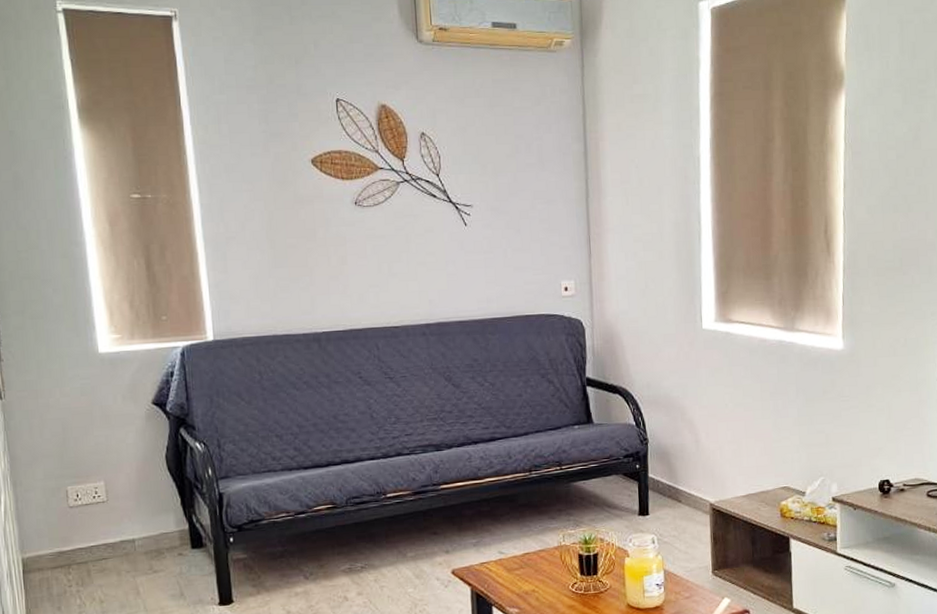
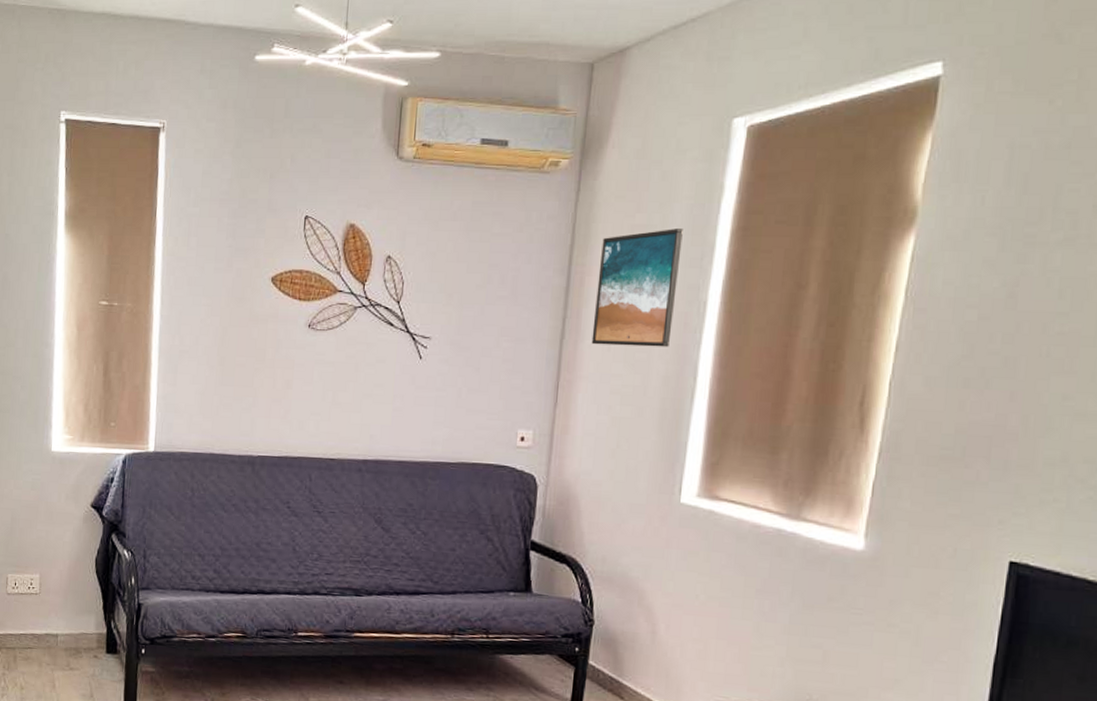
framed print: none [609,96,676,201] -> present [591,229,683,347]

